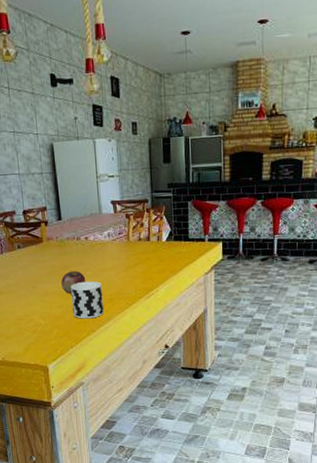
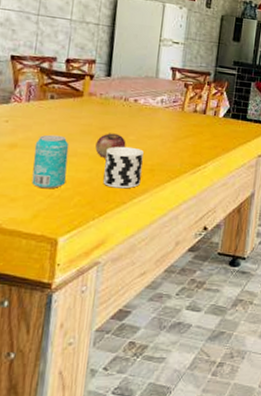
beverage can: none [14,279,44,326] -> present [31,134,70,189]

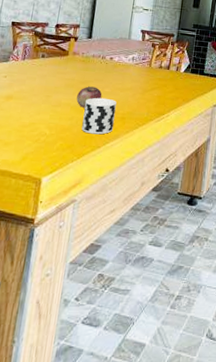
beverage can: present [31,134,70,189] -> none [22,87,55,135]

